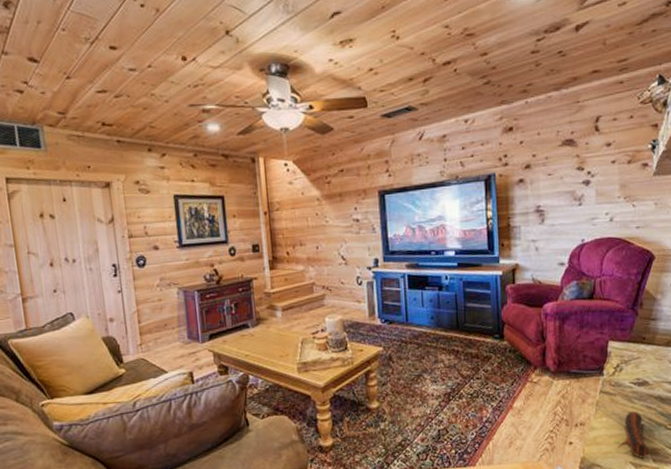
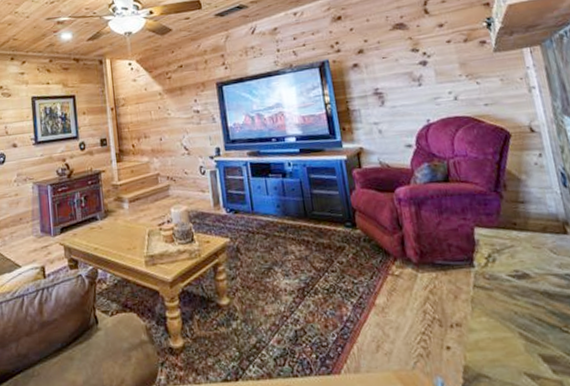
decorative log: present [614,410,650,459] -> none [499,309,547,370]

